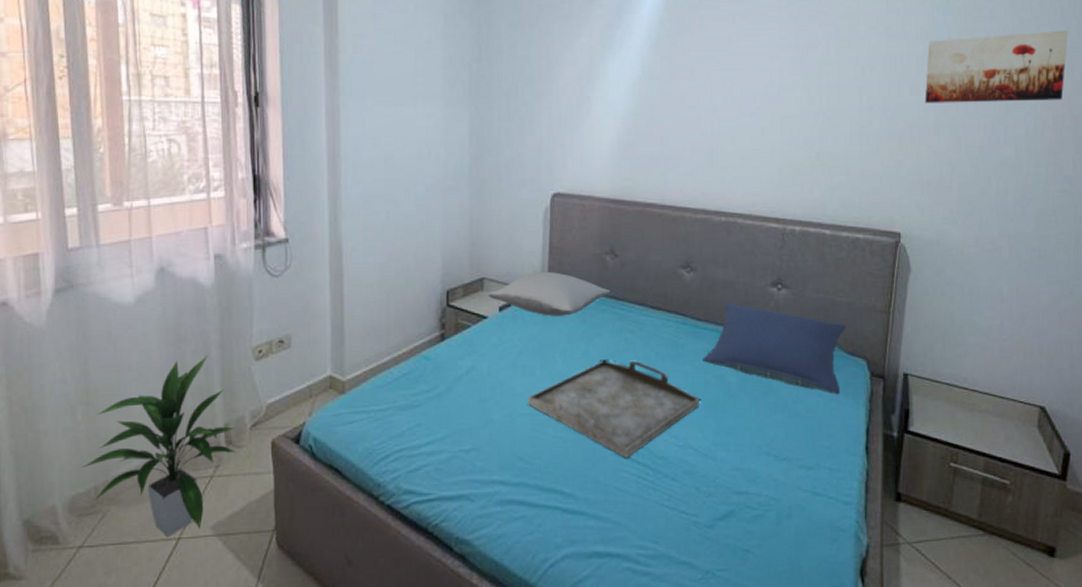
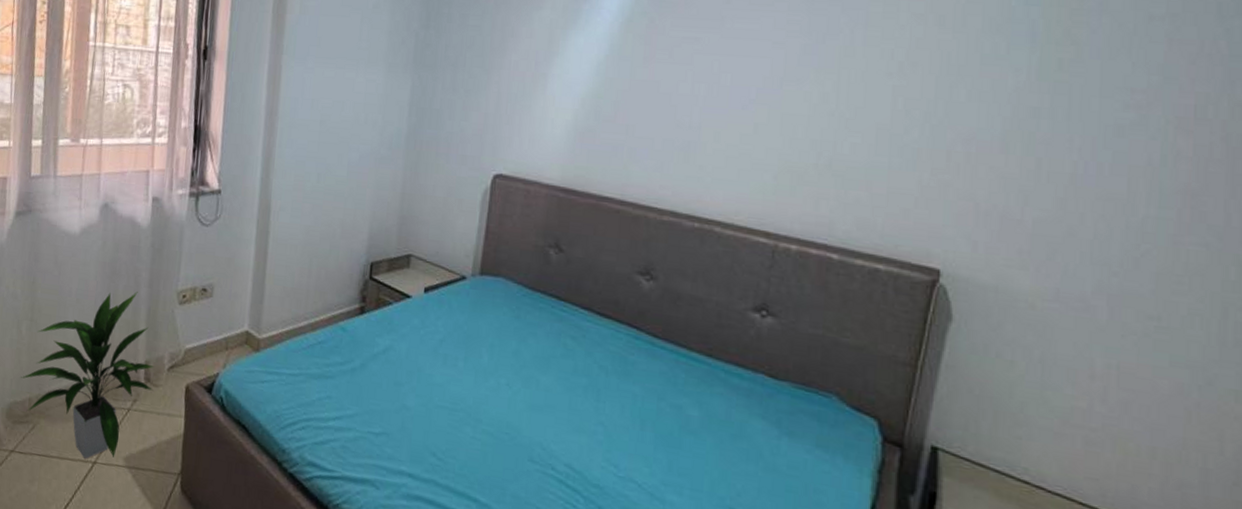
pillow: present [487,271,610,316] -> none [413,255,551,309]
serving tray: present [527,360,699,459] -> none [445,364,649,479]
pillow: present [701,303,847,395] -> none [655,323,853,456]
wall art: present [924,30,1068,103] -> none [988,32,1228,125]

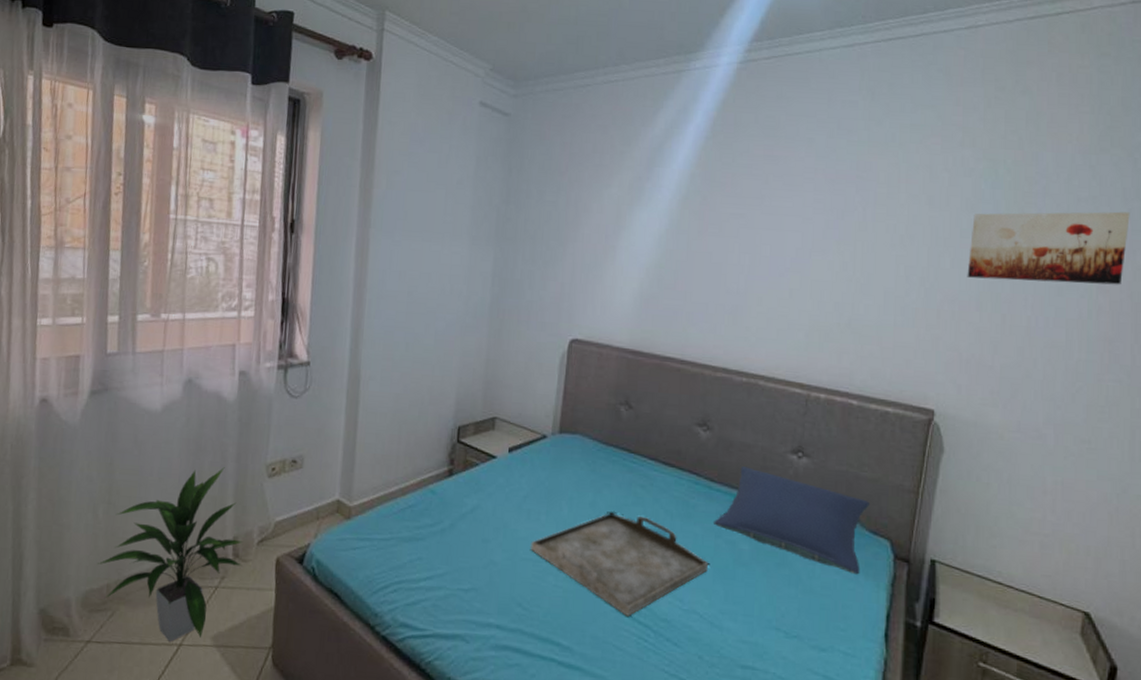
serving tray: none [445,364,649,479] -> present [529,513,708,618]
pillow: none [655,323,853,456] -> present [712,466,871,575]
wall art: none [988,32,1228,125] -> present [967,211,1130,285]

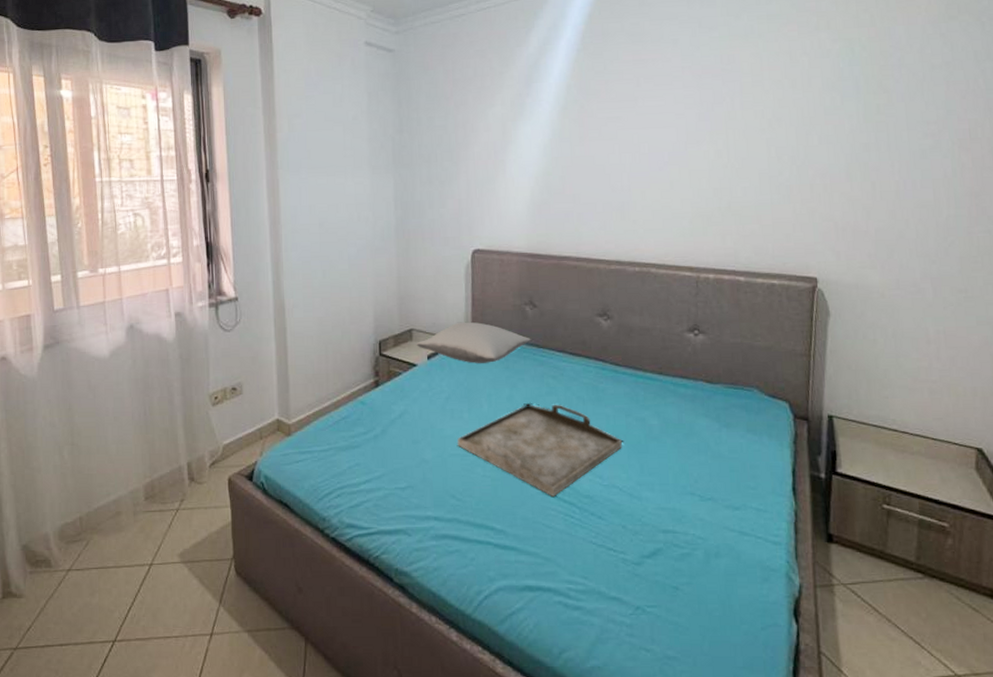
indoor plant: present [98,467,243,642] -> none [69,401,197,563]
pillow: none [498,415,623,464] -> present [416,322,531,363]
pillow: present [712,466,871,575] -> none [622,349,767,437]
wall art: present [967,211,1130,285] -> none [834,73,984,151]

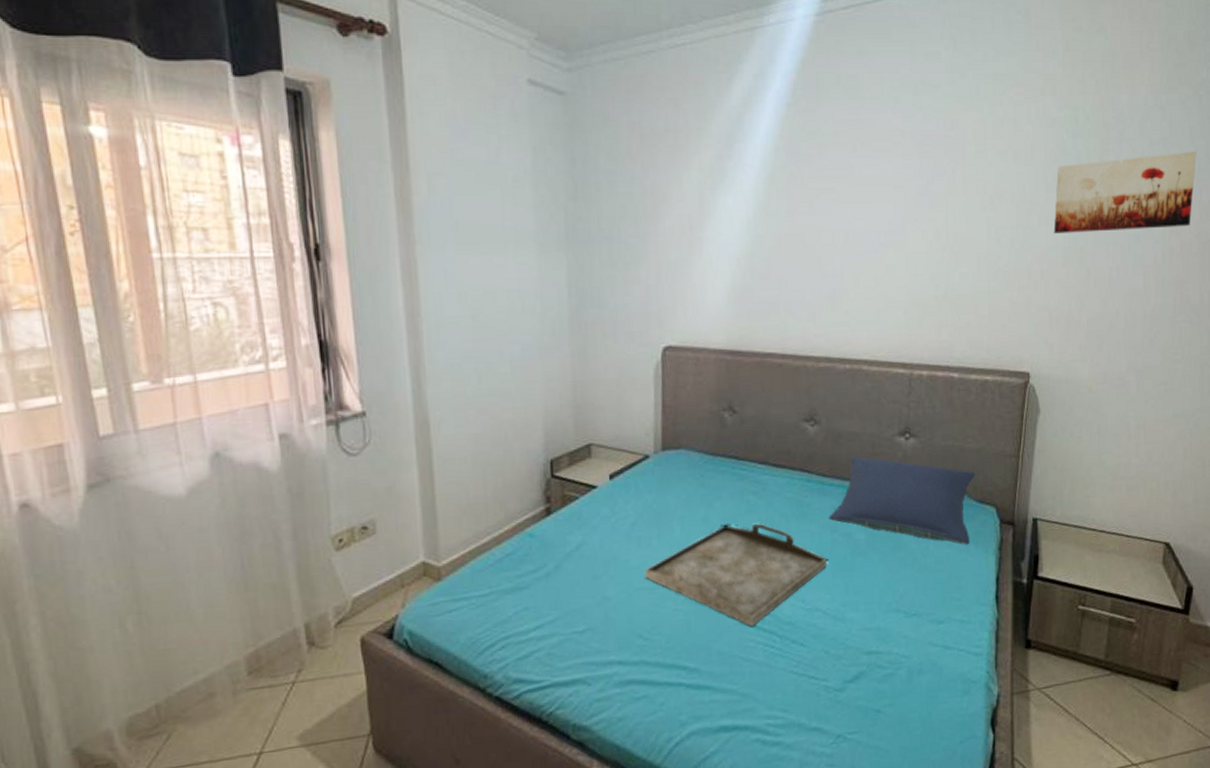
pillow: present [416,322,531,363] -> none [596,433,730,482]
pillow: none [622,349,767,437] -> present [828,456,976,545]
wall art: none [834,73,984,151] -> present [1053,151,1197,234]

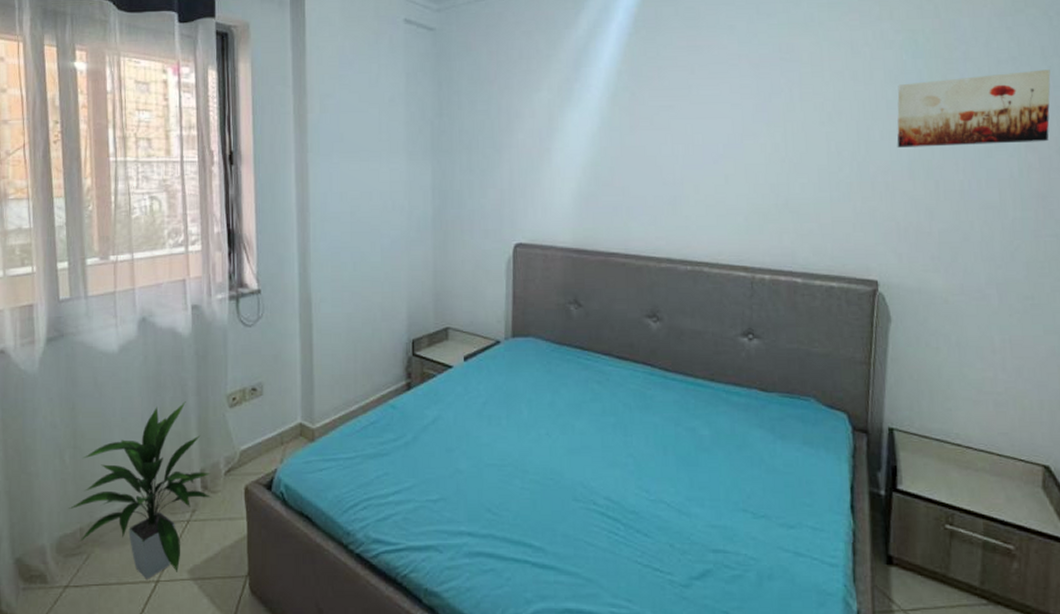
indoor plant: none [138,548,319,752] -> present [69,401,211,579]
serving tray: present [644,523,827,628] -> none [493,411,671,513]
pillow: present [828,456,976,545] -> none [671,353,824,450]

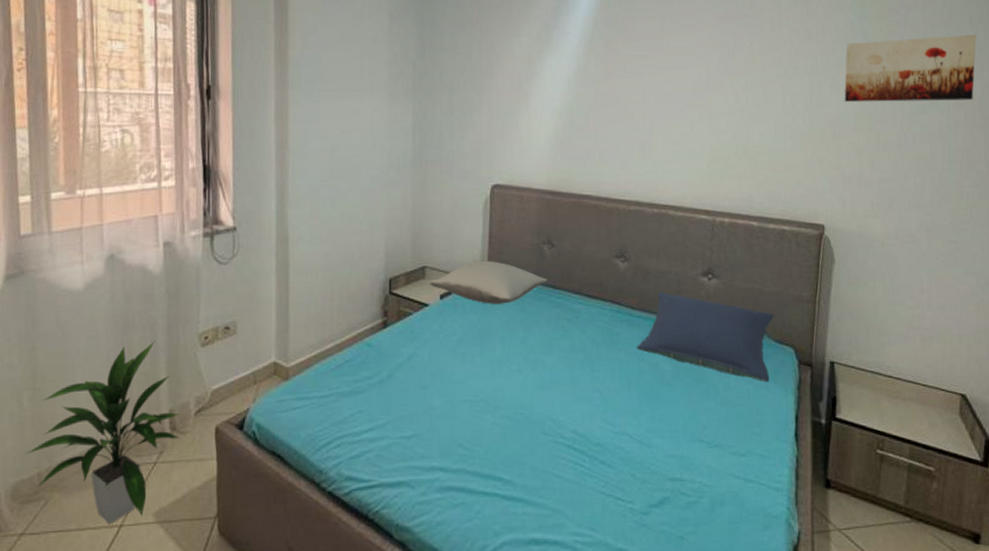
pillow: none [452,321,575,366] -> present [429,260,548,304]
pillow: none [671,353,824,450] -> present [636,292,775,382]

